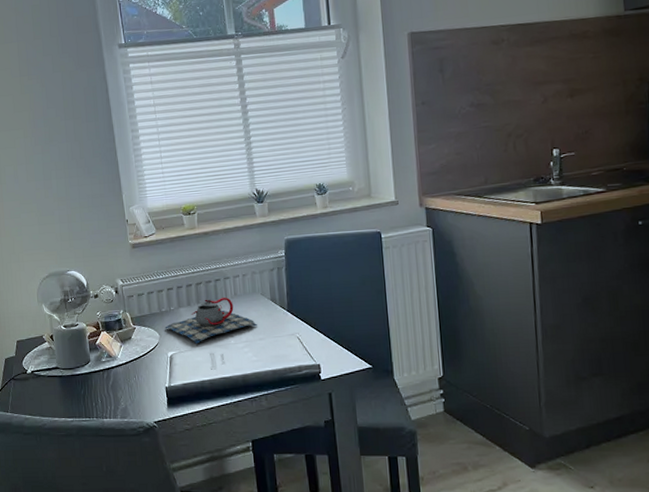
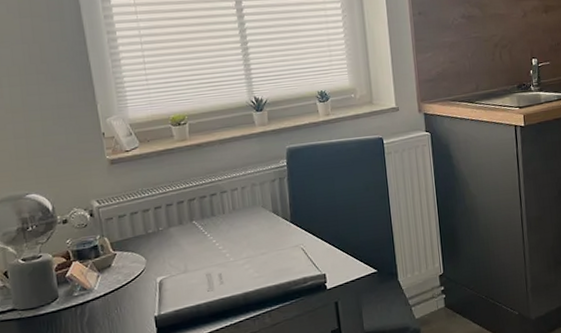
teapot: present [165,297,257,344] -> none [152,212,259,265]

